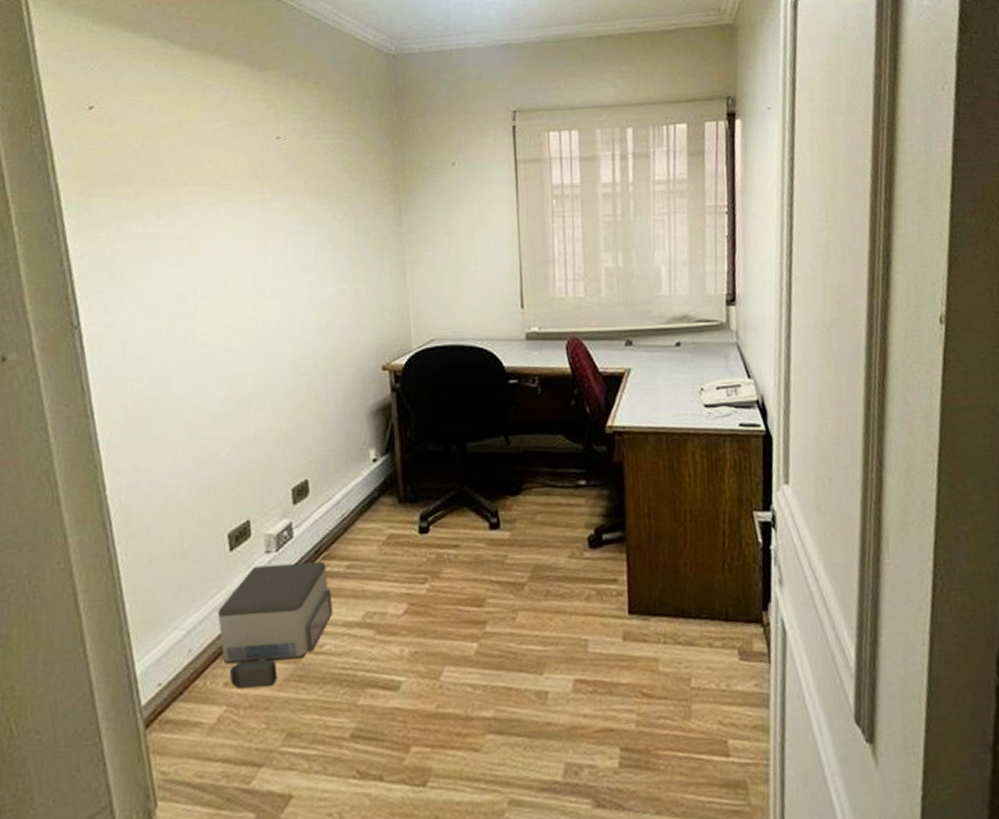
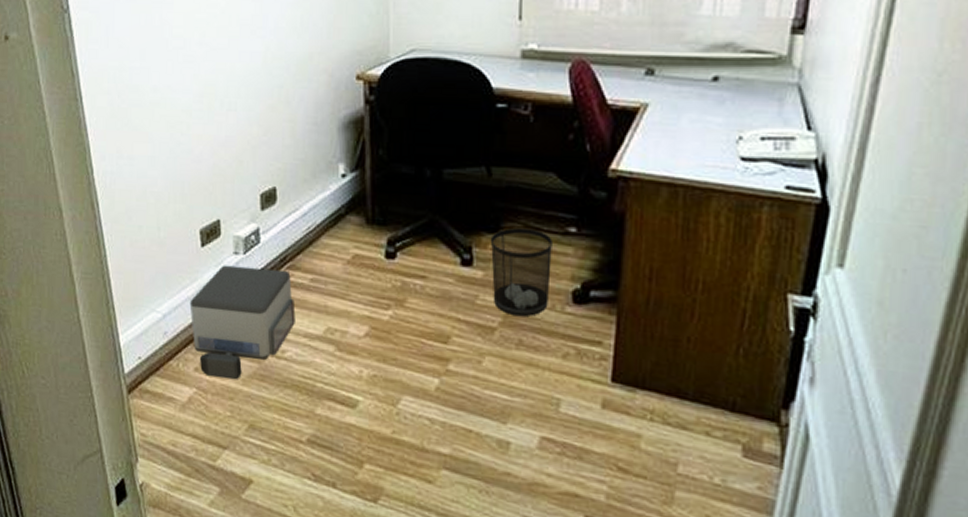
waste bin: none [513,486,569,569] -> present [490,227,552,317]

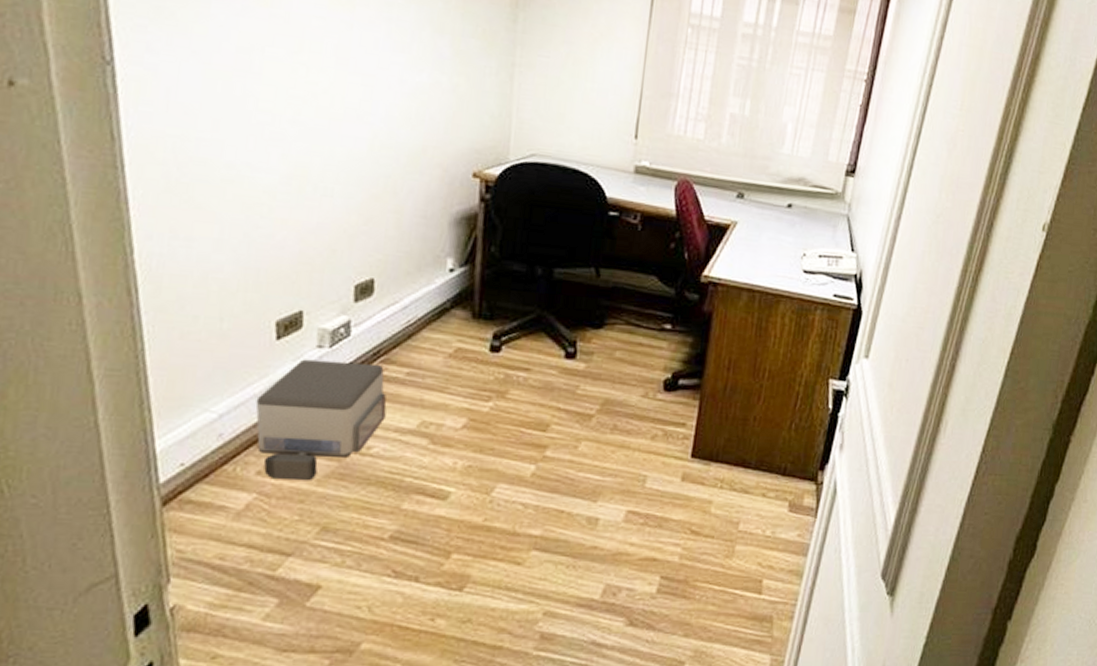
waste bin: present [490,227,552,317] -> none [593,324,650,404]

